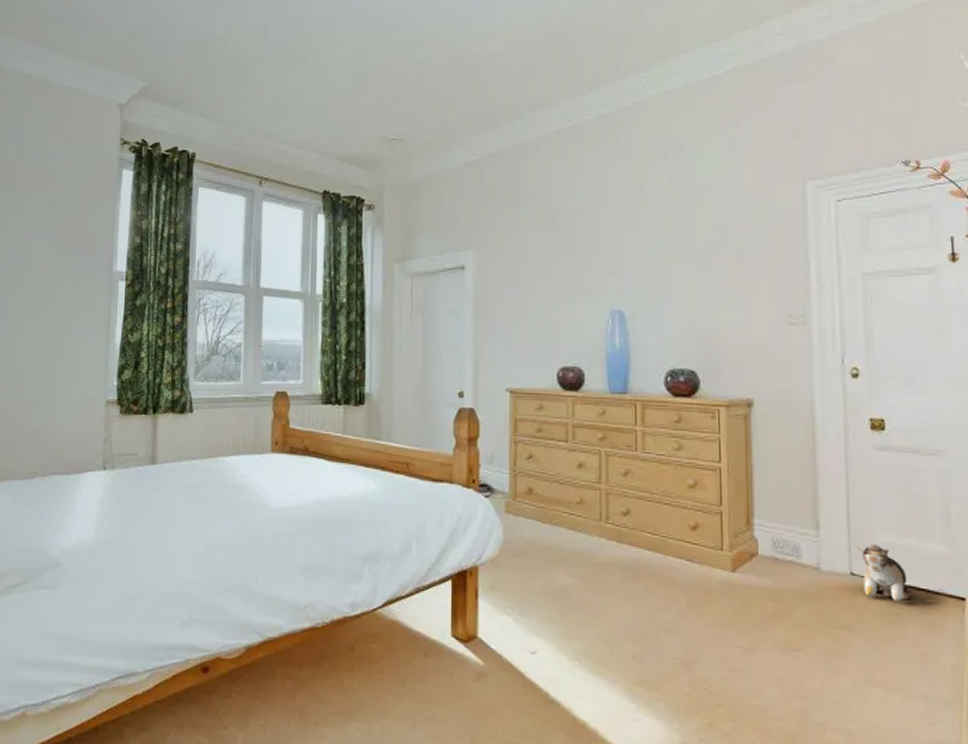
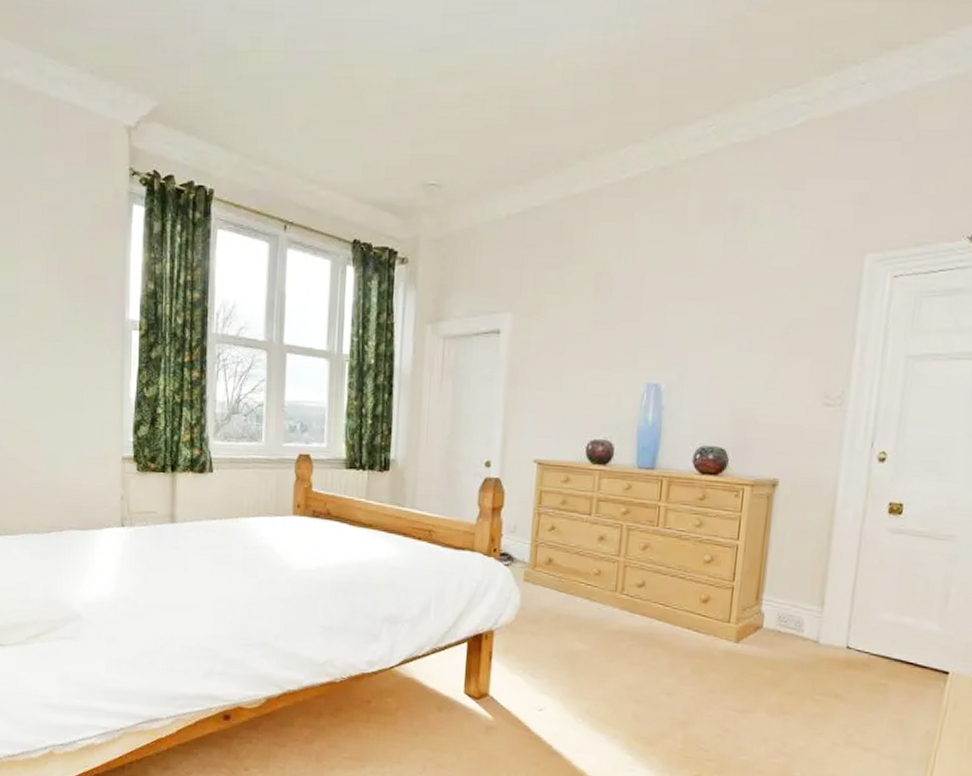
plush toy: present [857,545,911,602] -> none [857,622,901,674]

